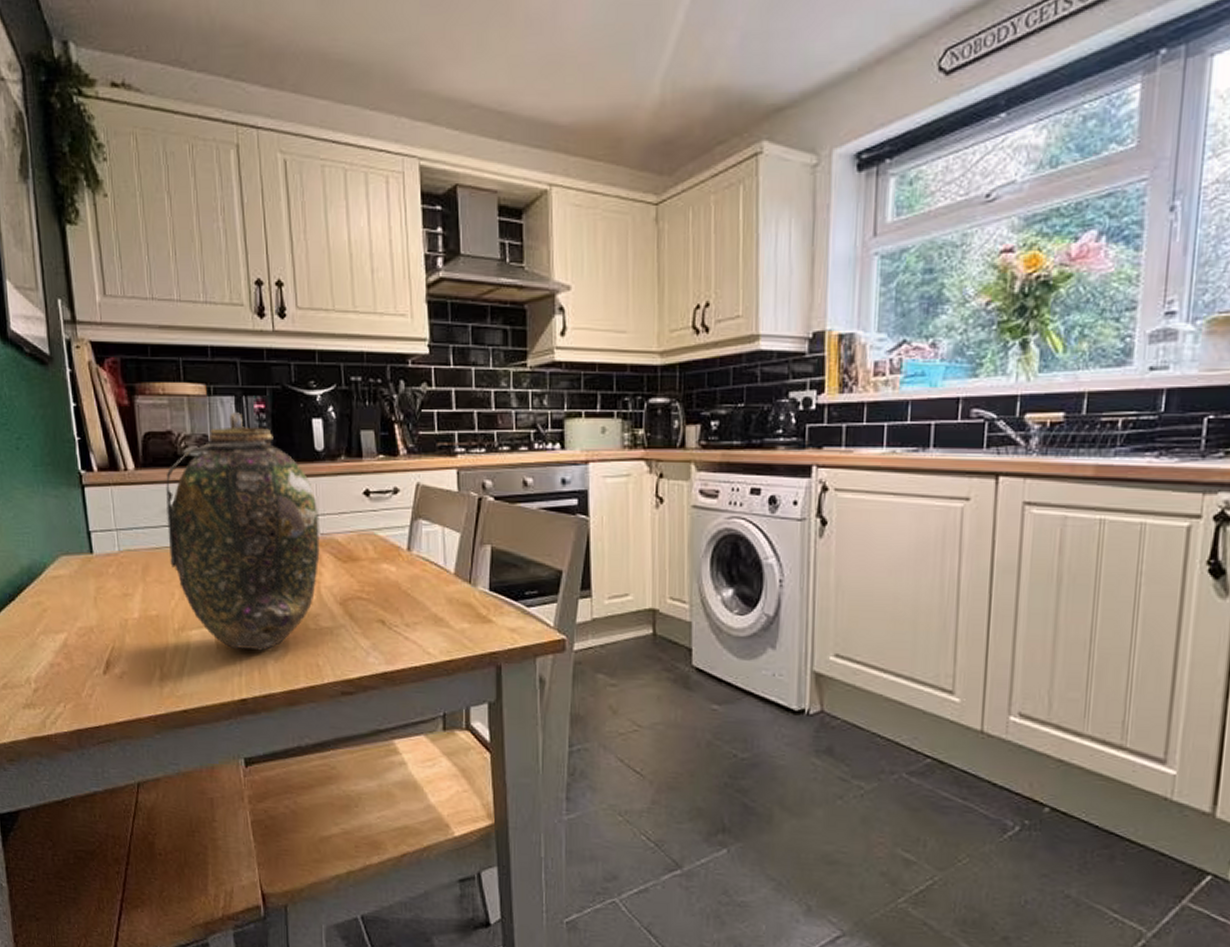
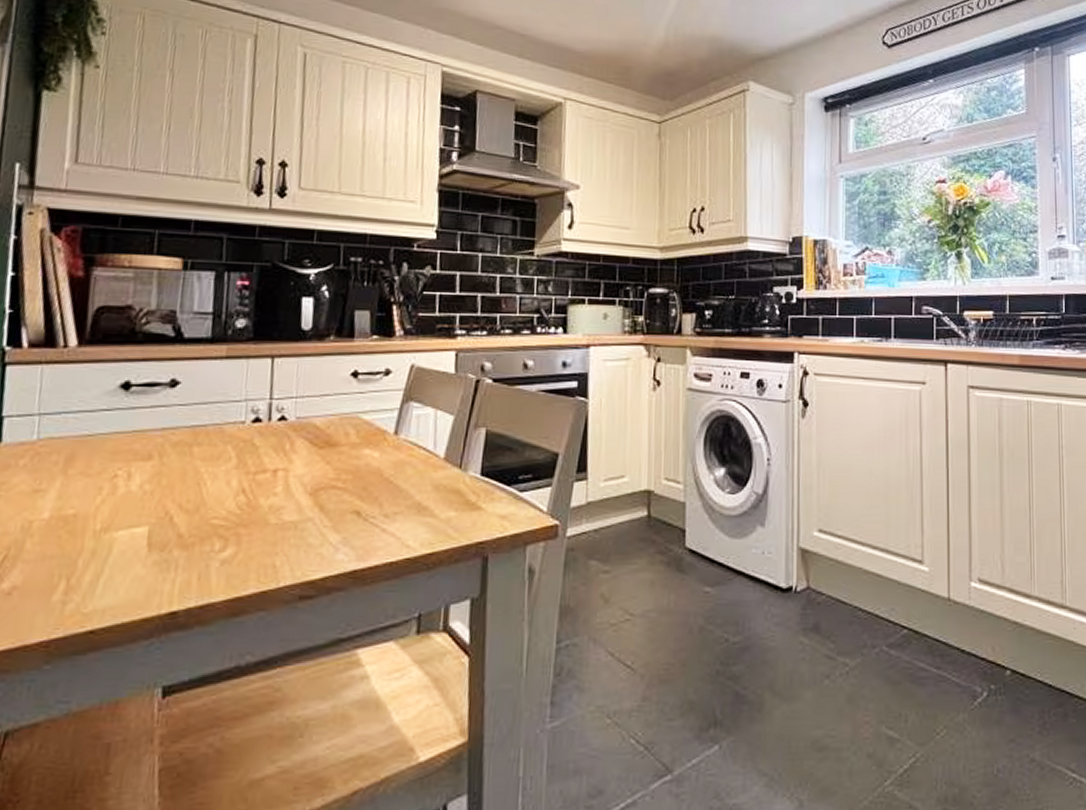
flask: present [166,411,320,651] -> none [104,287,298,552]

